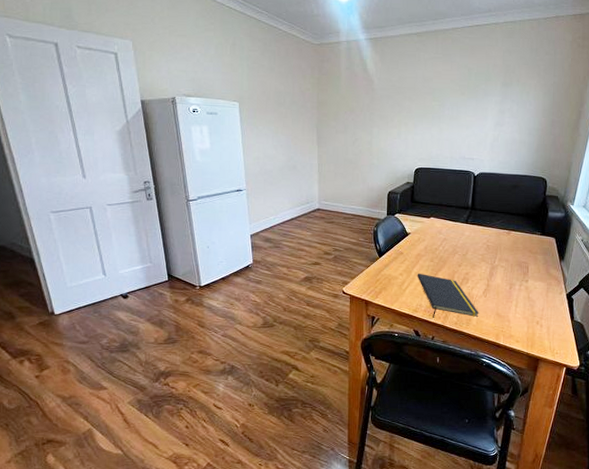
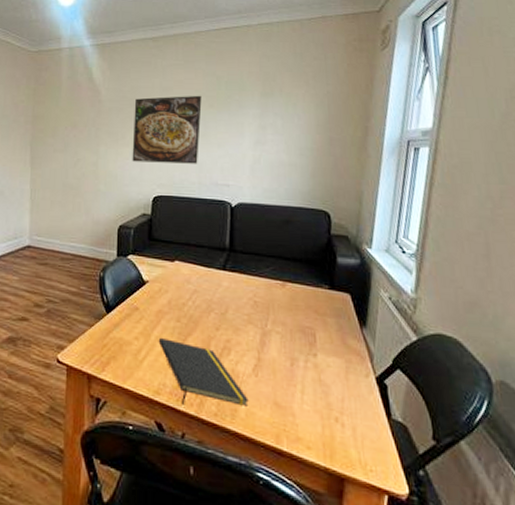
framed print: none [399,84,456,142] -> present [132,95,202,164]

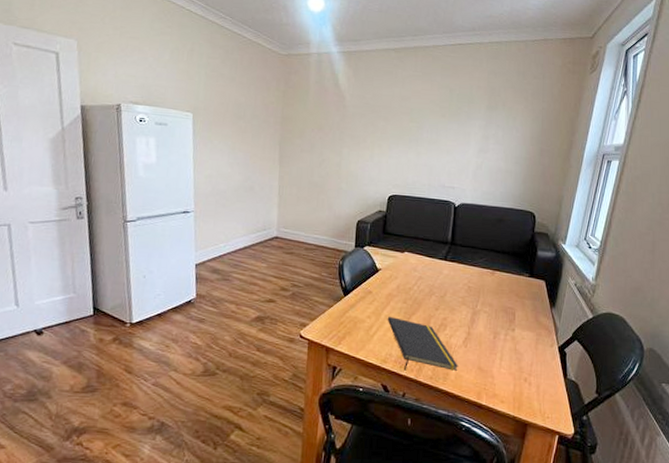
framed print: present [132,95,202,164] -> none [371,105,436,168]

